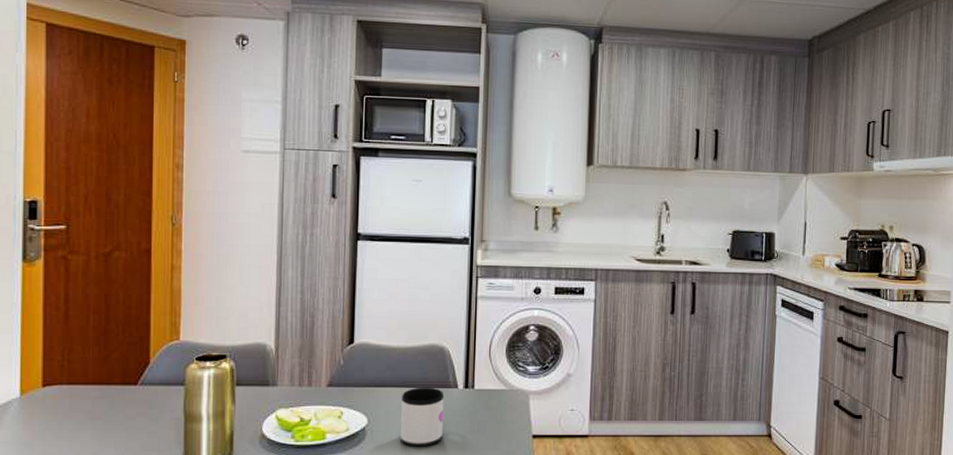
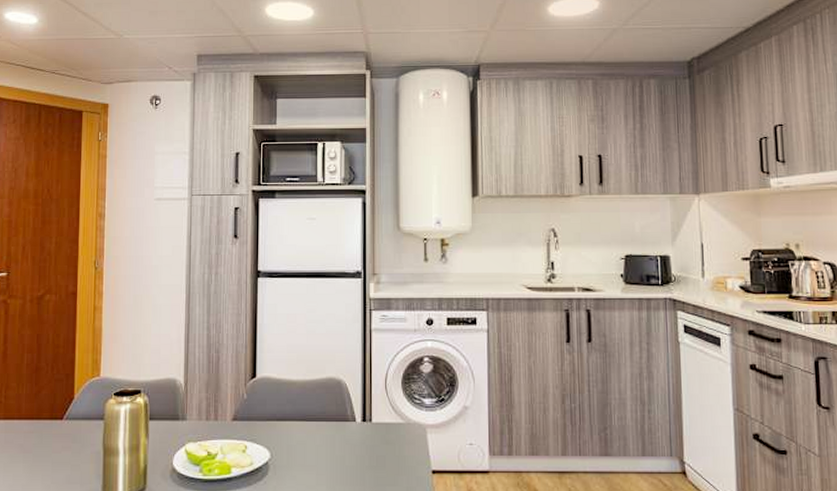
mug: present [400,387,445,448] -> none [301,420,343,483]

